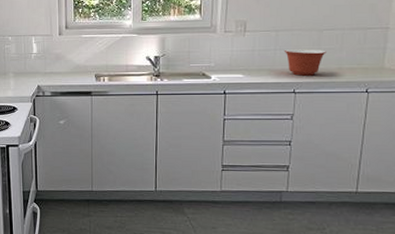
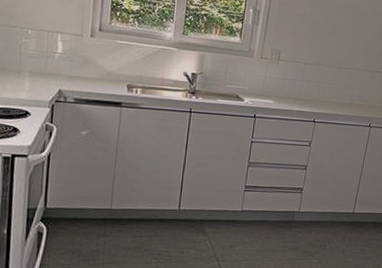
mixing bowl: present [283,49,326,76] -> none [309,81,343,108]

